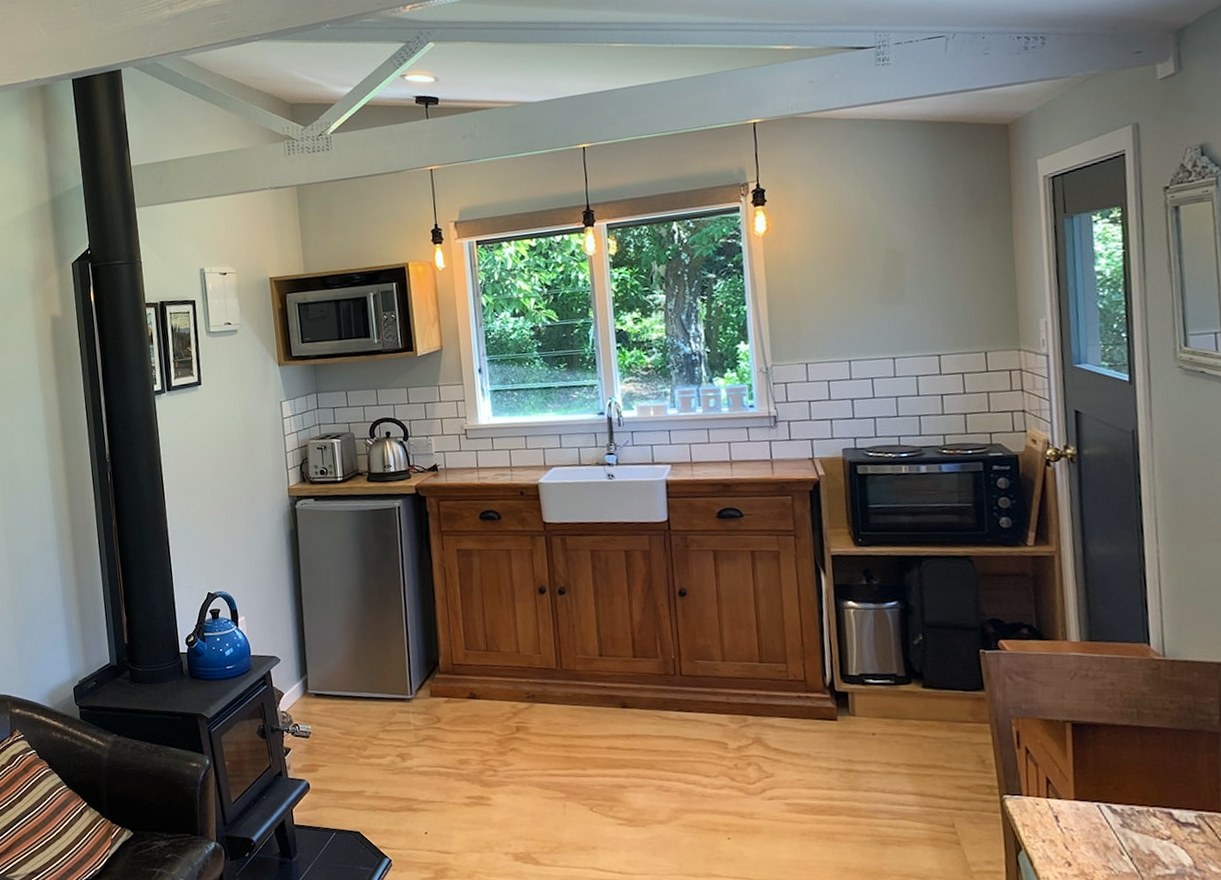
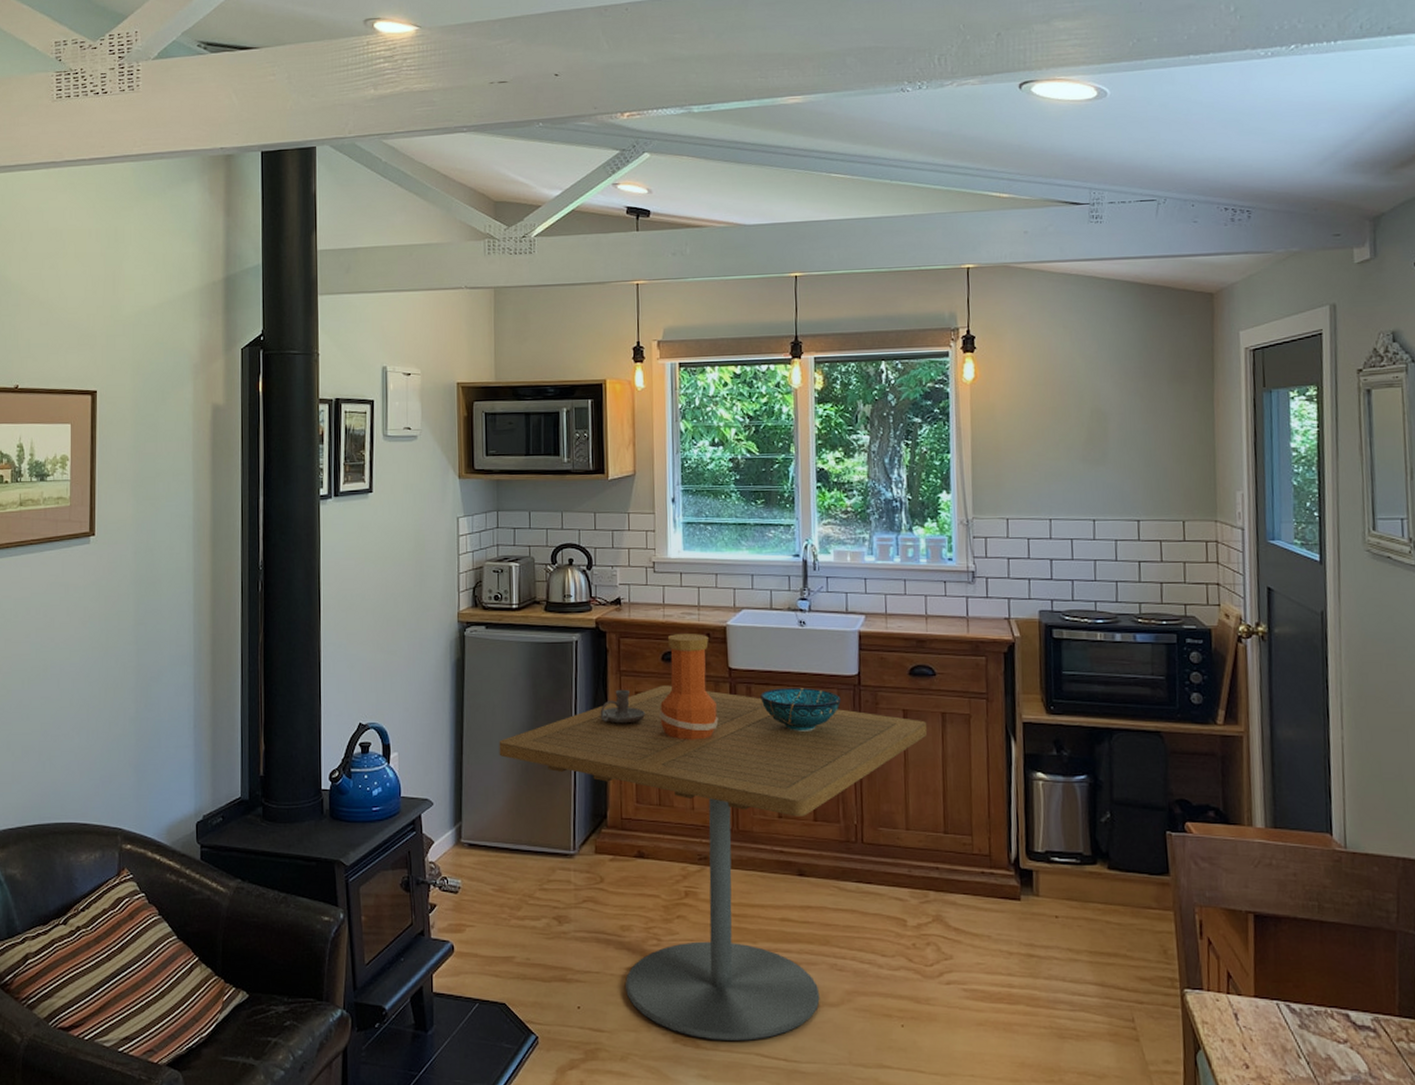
dining table: none [335,541,738,858] -> present [499,685,928,1041]
candle holder: none [425,547,468,580] -> present [600,689,645,724]
vase: none [481,492,537,591] -> present [659,634,719,740]
decorative bowl: none [575,536,653,577] -> present [760,688,841,732]

